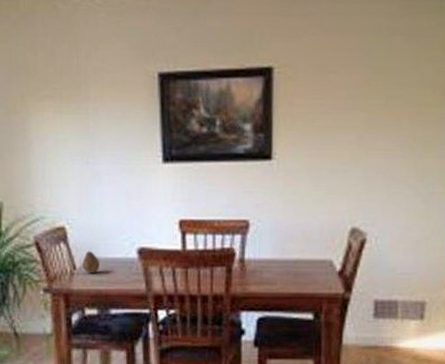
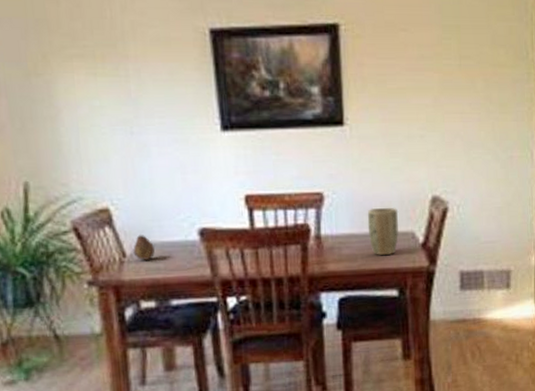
plant pot: none [288,236,318,281] -> present [367,207,399,256]

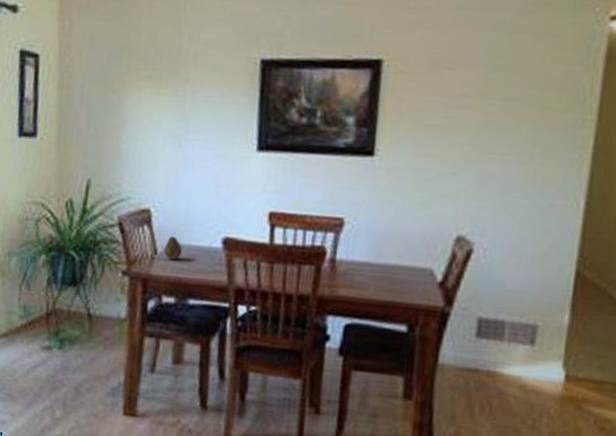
plant pot: present [367,207,399,256] -> none [384,240,419,290]

